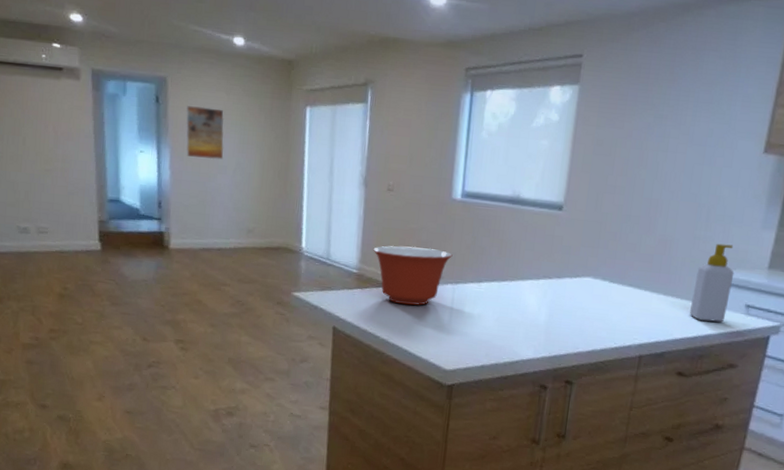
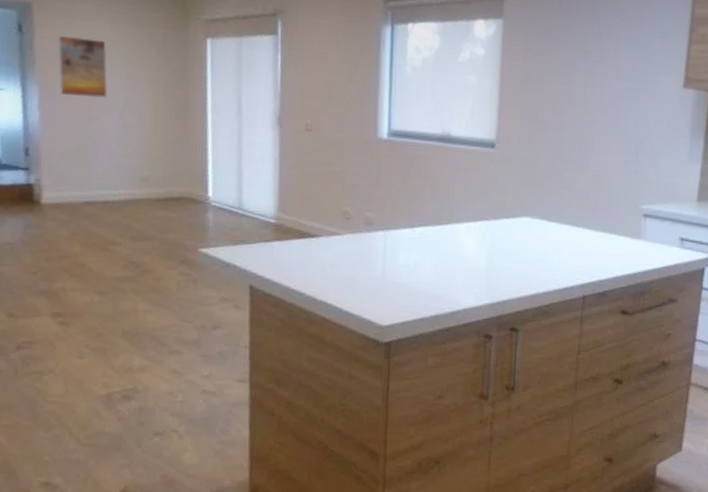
mixing bowl: present [373,246,453,306] -> none [292,191,382,257]
soap bottle: present [689,243,735,322] -> none [627,177,667,257]

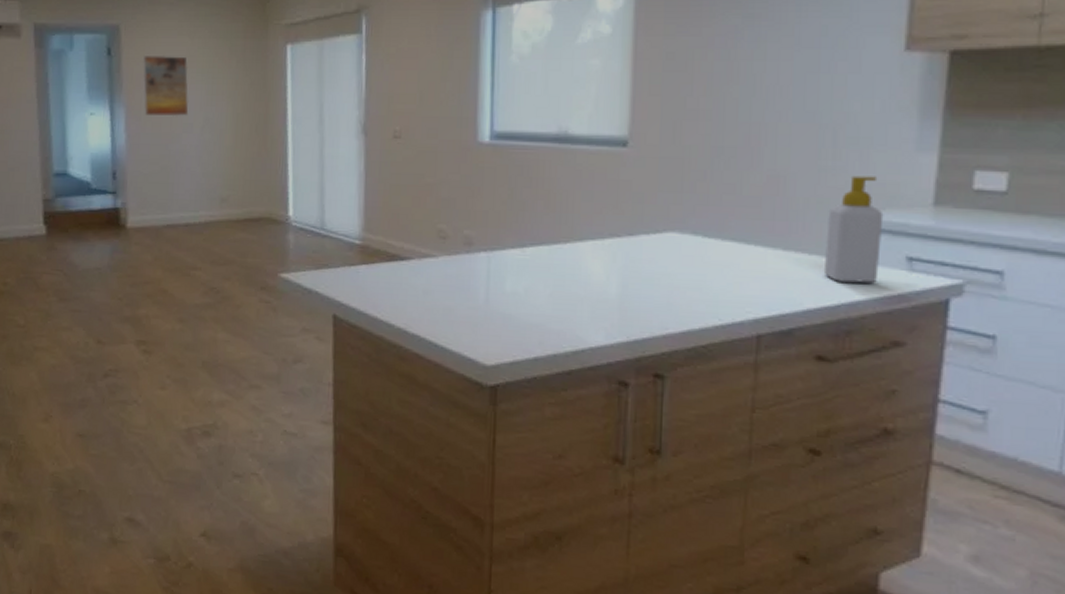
soap bottle: none [627,177,667,257] -> present [823,175,884,283]

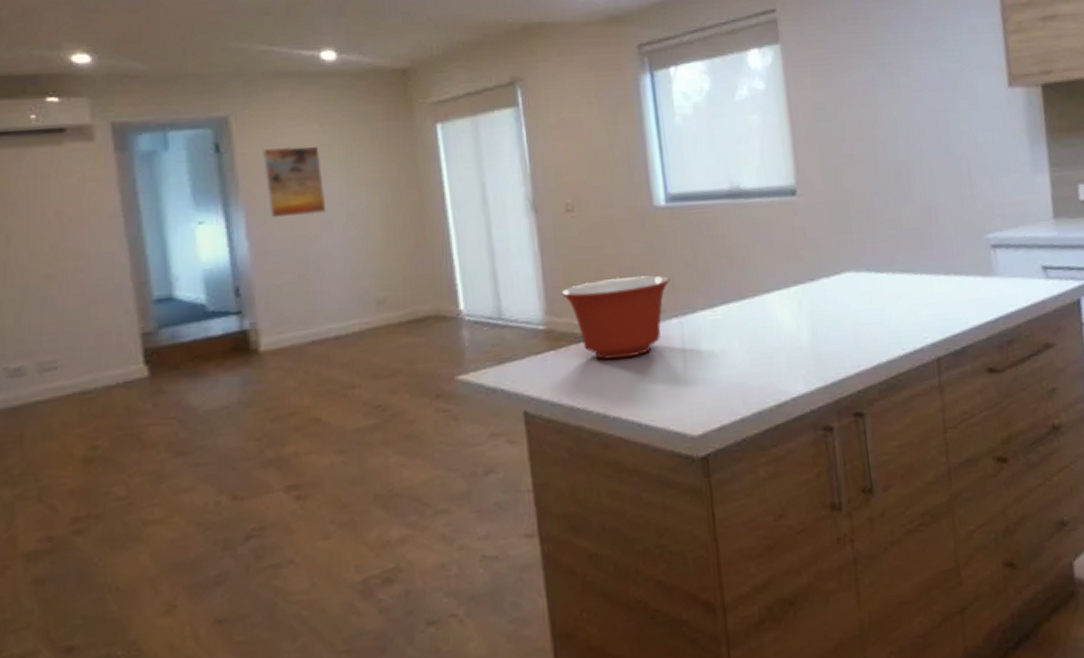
mixing bowl: none [379,205,484,282] -> present [561,275,670,360]
soap bottle: present [823,175,884,283] -> none [975,198,1024,297]

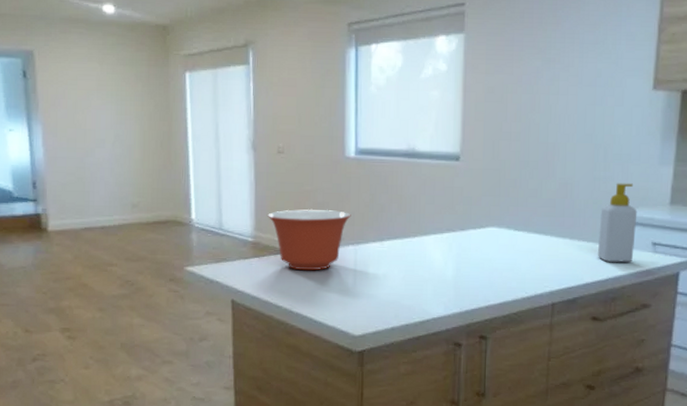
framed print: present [261,146,327,219] -> none [56,79,101,134]
soap bottle: none [975,198,1024,297] -> present [597,183,638,262]

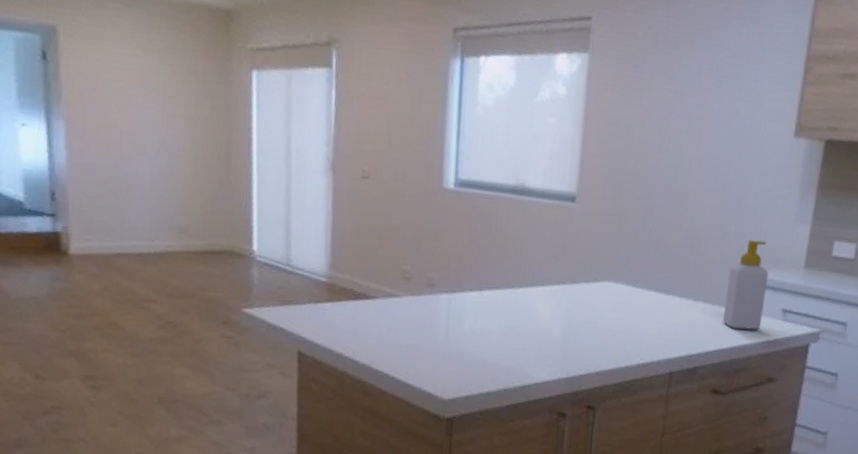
mixing bowl: present [268,209,351,271] -> none [346,247,447,321]

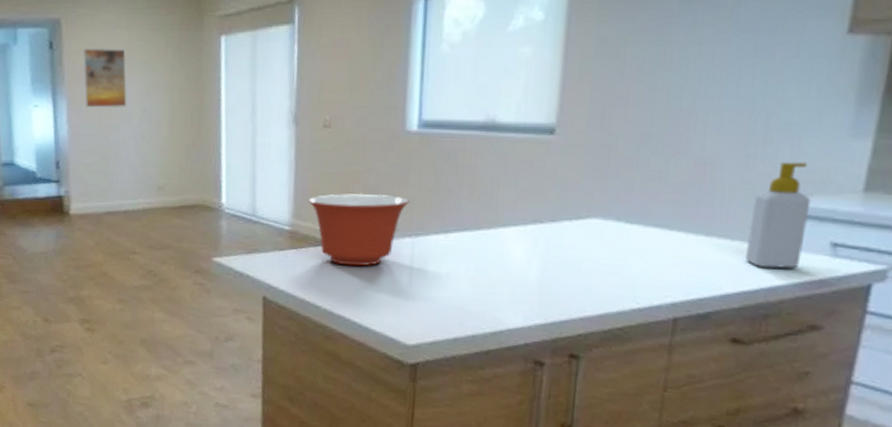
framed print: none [85,65,142,137] -> present [82,49,127,108]
mixing bowl: none [346,247,447,321] -> present [308,193,410,267]

